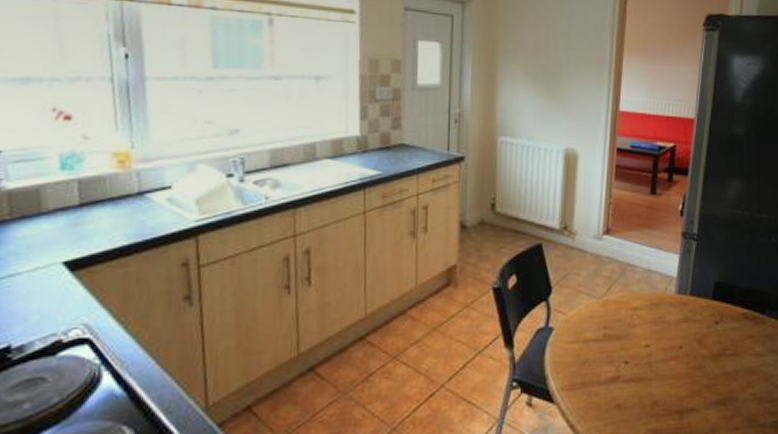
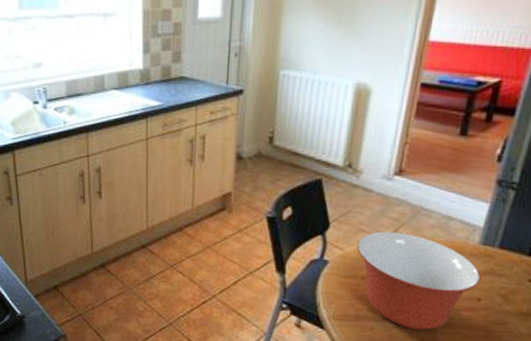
mixing bowl: none [577,290,680,387] -> present [356,231,481,330]

